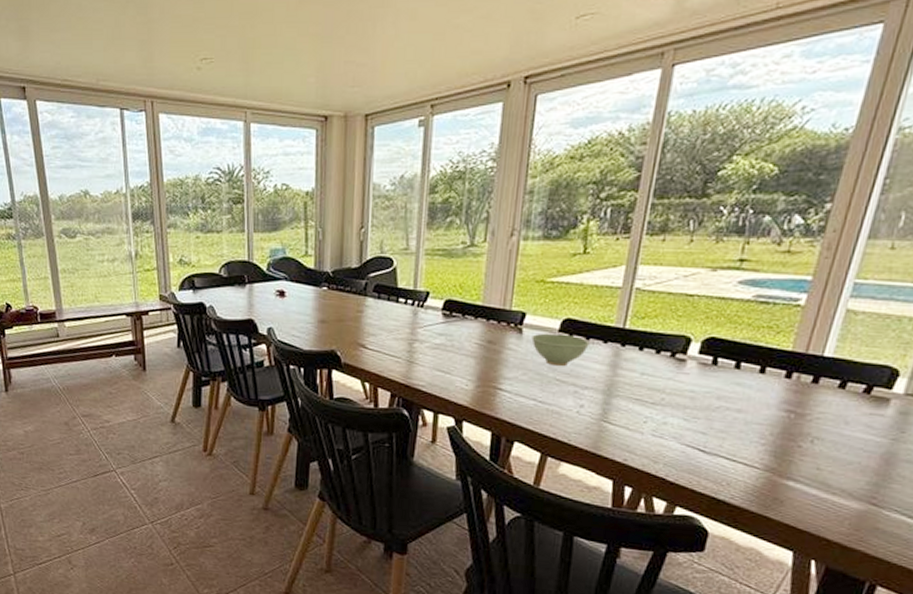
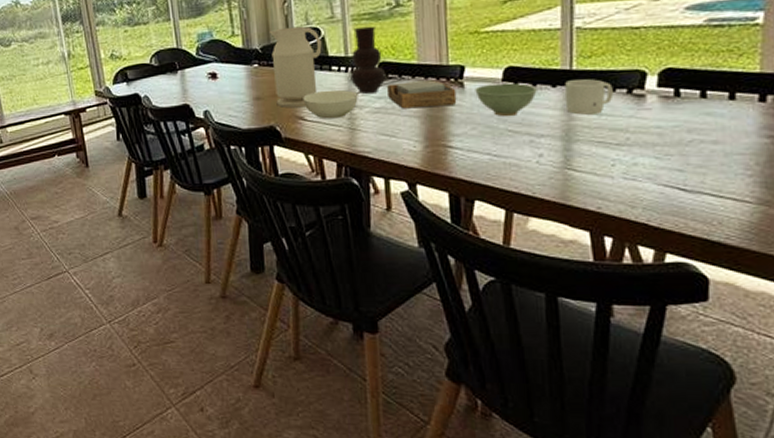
water jug: none [340,253,393,336] -> present [268,26,322,108]
bowl: none [367,321,421,350] -> present [303,89,358,120]
vase: none [414,262,451,329] -> present [349,26,387,94]
napkin holder: none [449,322,514,350] -> present [387,80,457,109]
mug: none [613,338,659,373] -> present [565,79,614,115]

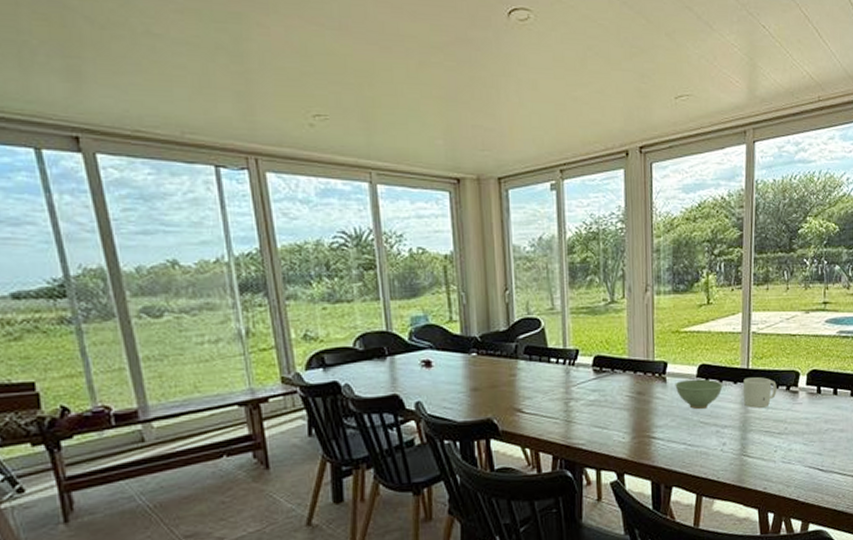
water jug: present [268,26,322,108] -> none [488,316,542,400]
bowl: present [303,89,358,120] -> none [521,381,574,412]
vase: present [349,26,387,94] -> none [566,320,601,386]
napkin holder: present [387,80,457,109] -> none [601,374,660,402]

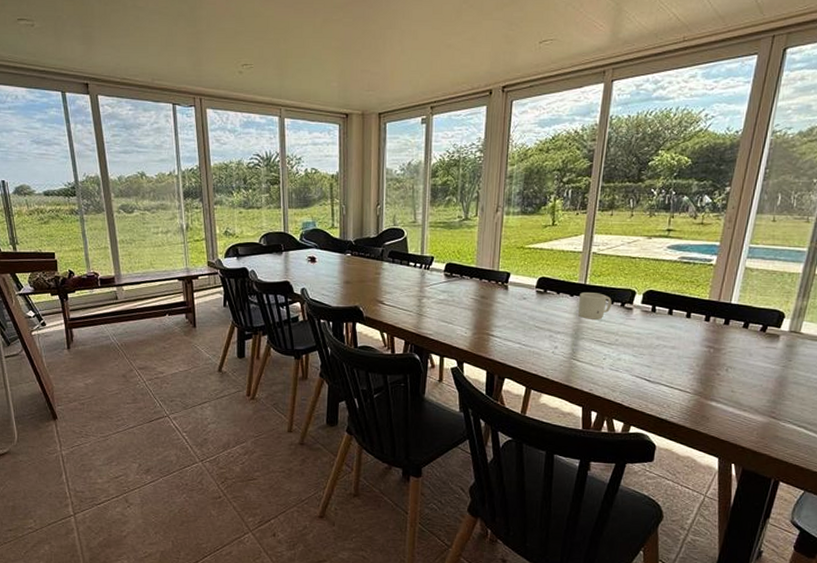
bowl: present [675,379,723,410] -> none [515,289,560,316]

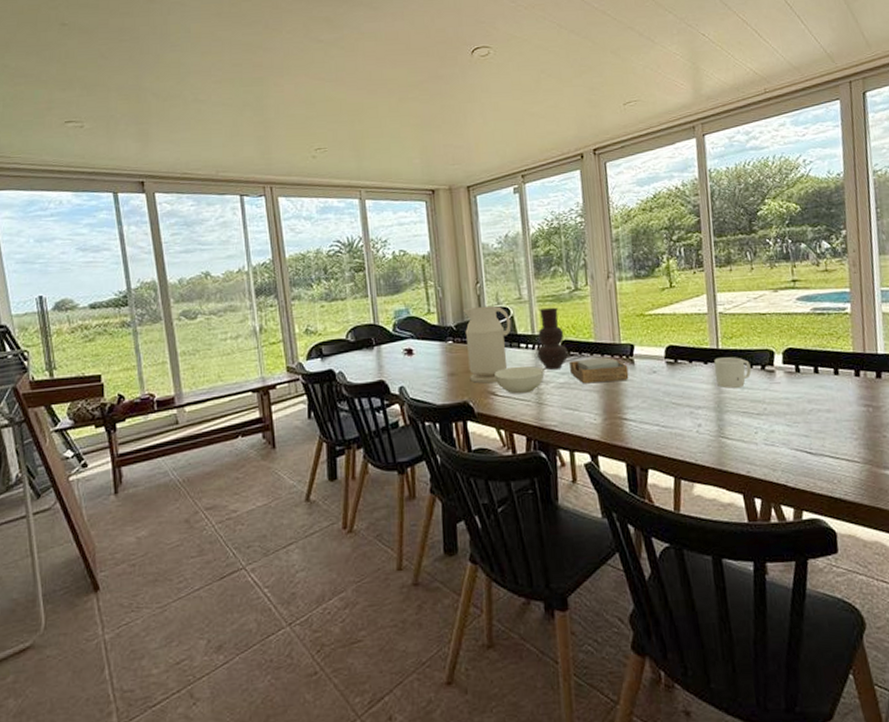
water jug: none [362,226,404,294] -> present [462,305,512,384]
bowl: none [384,281,427,305] -> present [494,366,544,395]
vase: none [422,232,451,287] -> present [536,307,569,370]
napkin holder: none [450,281,502,304] -> present [569,357,629,384]

